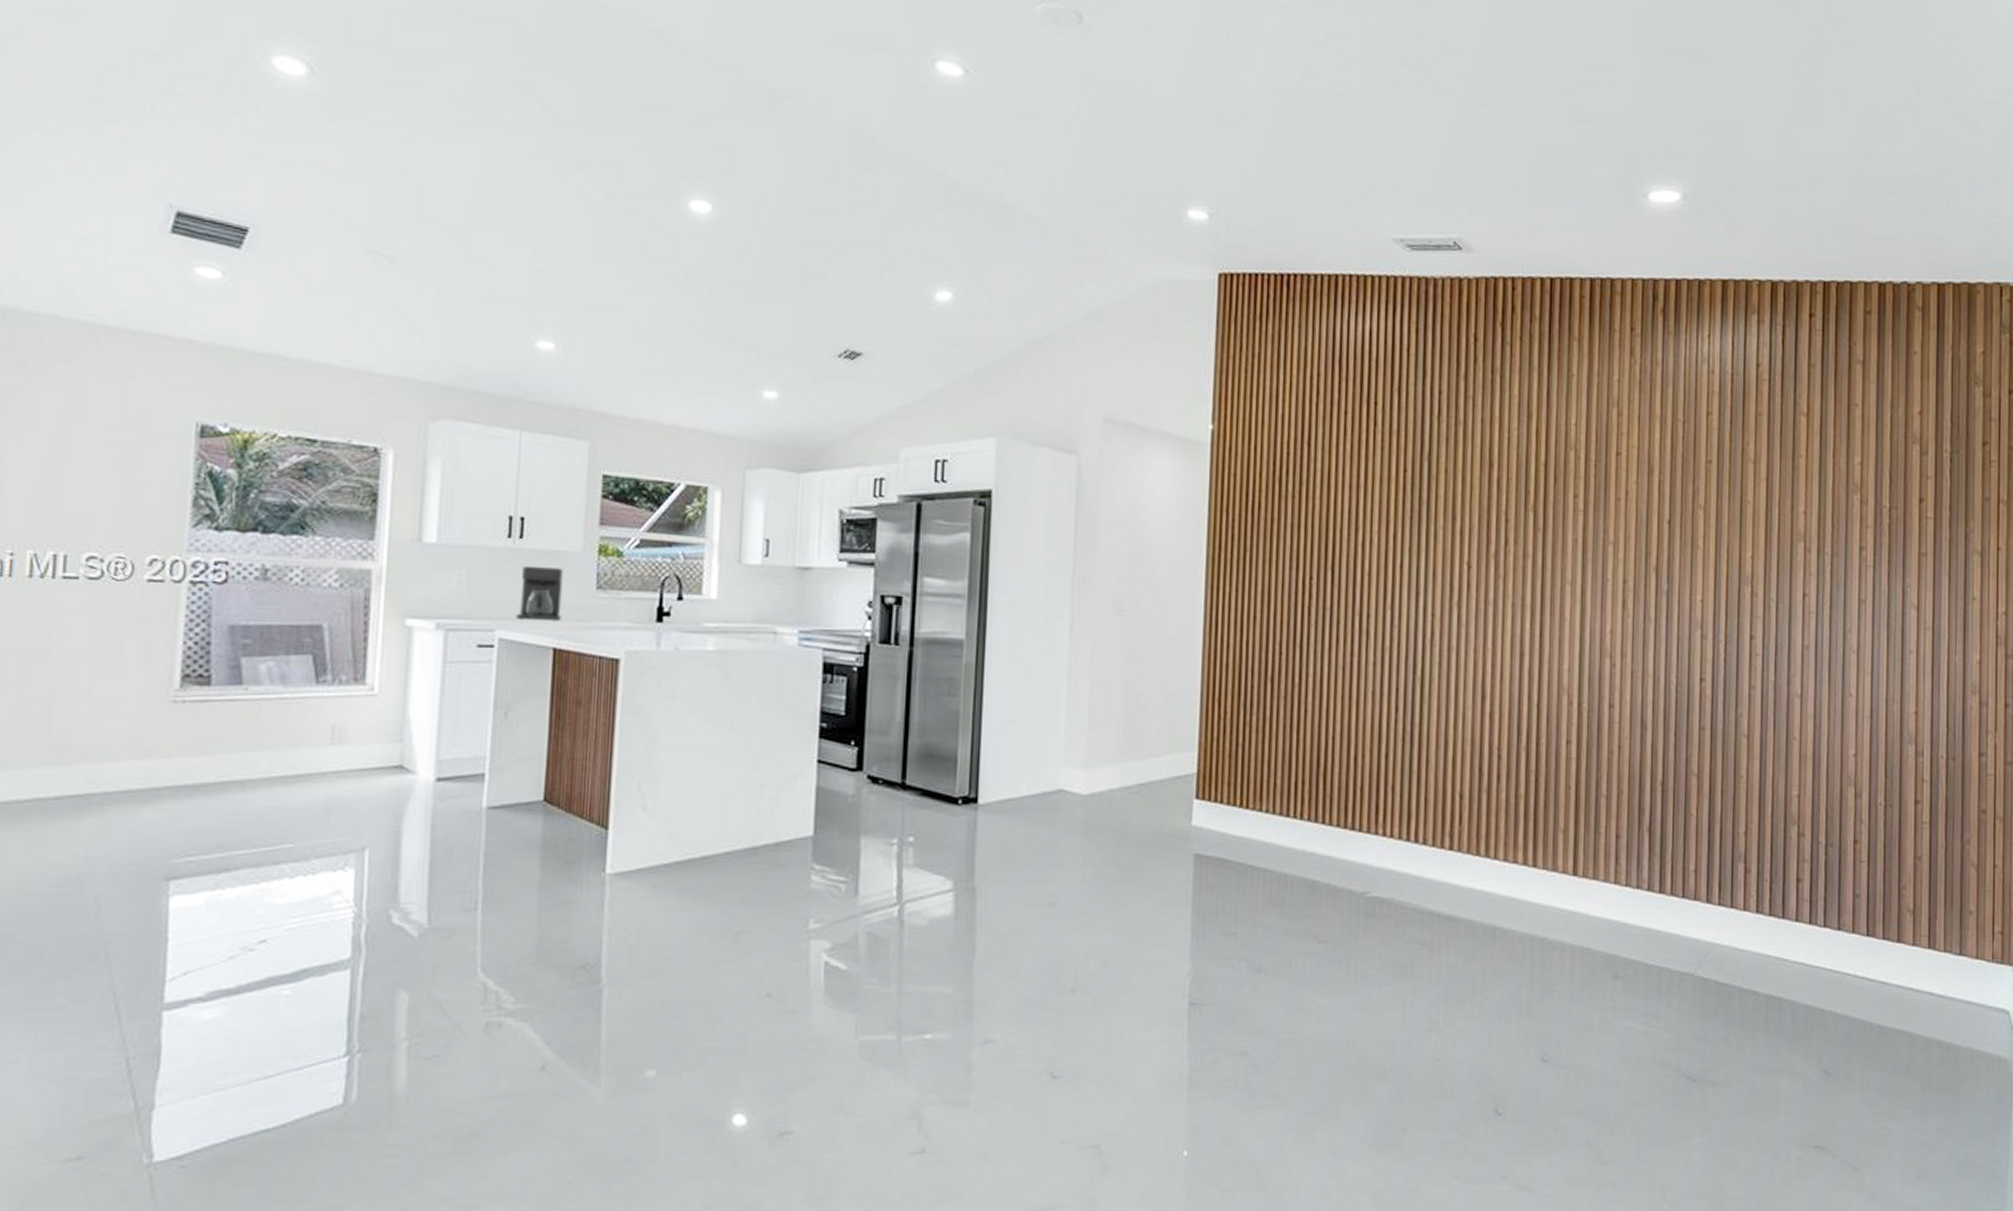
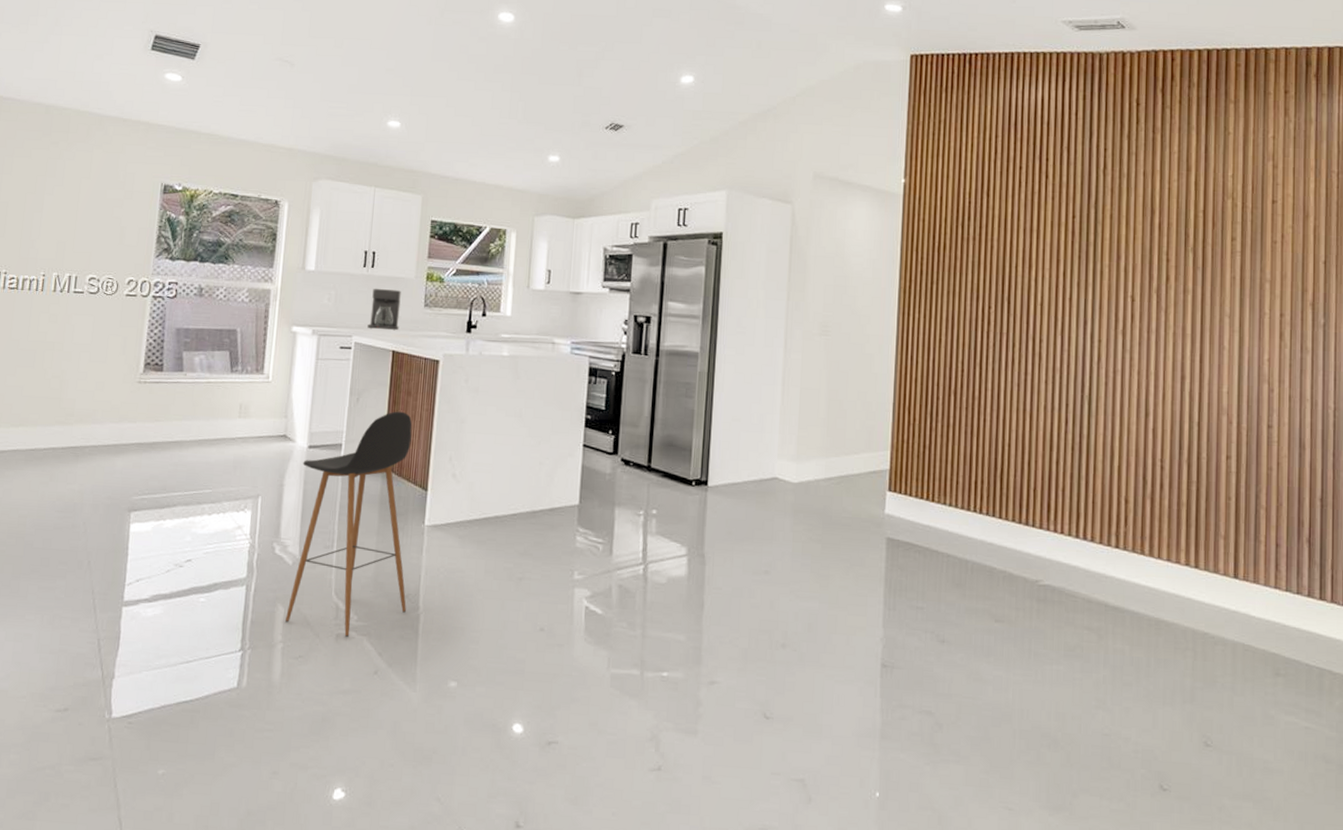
bar stool: none [411,727,585,1027] -> present [285,411,413,638]

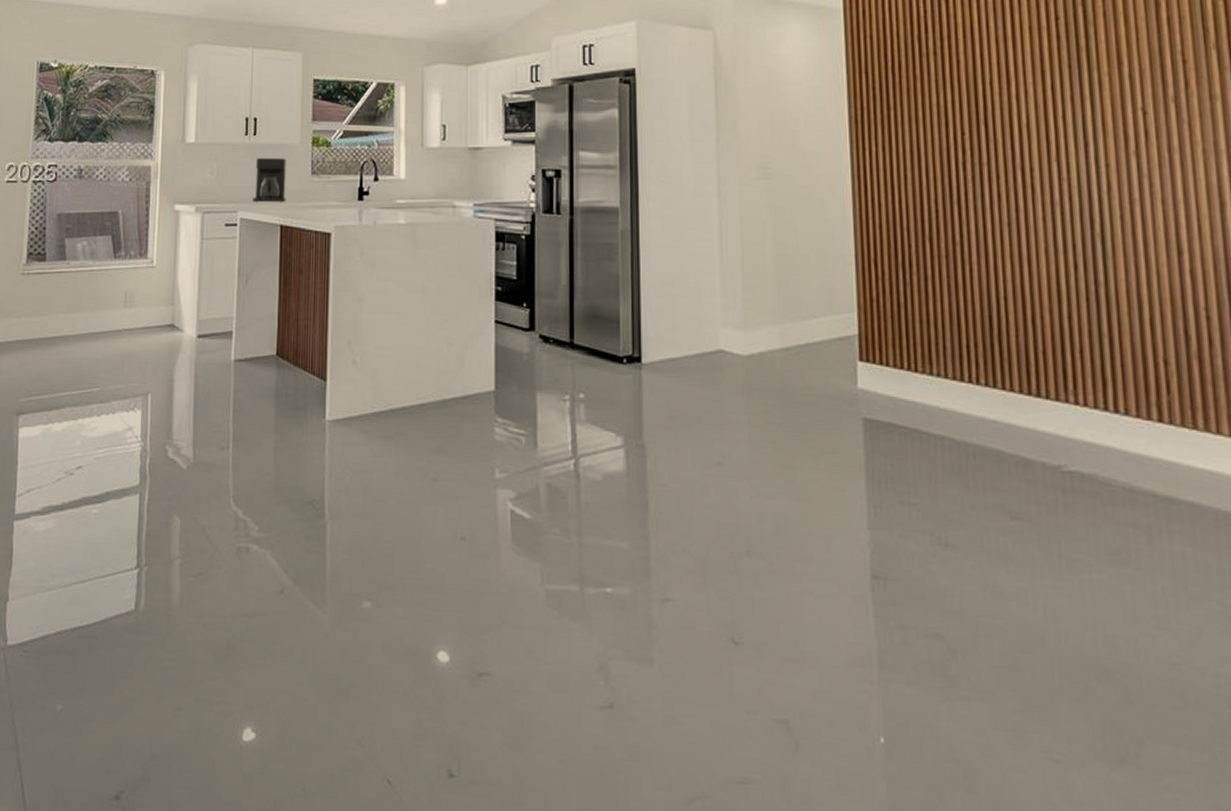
bar stool: present [285,411,413,638] -> none [182,292,311,552]

